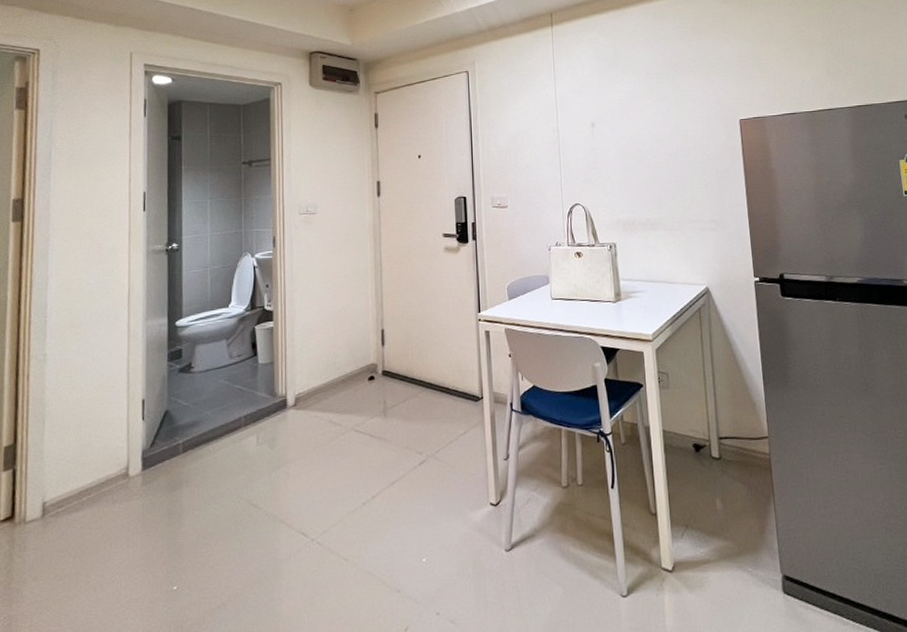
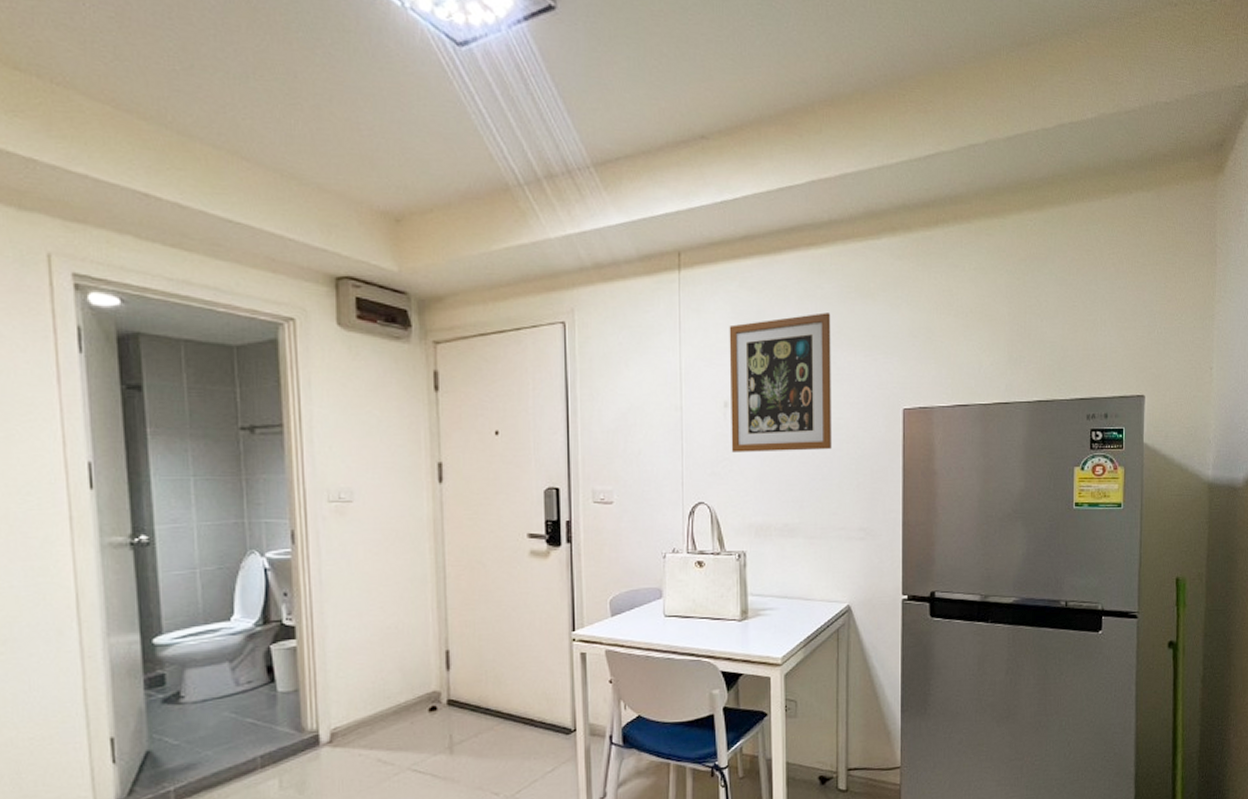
wall art: none [592,48,682,162] -> present [729,312,833,452]

